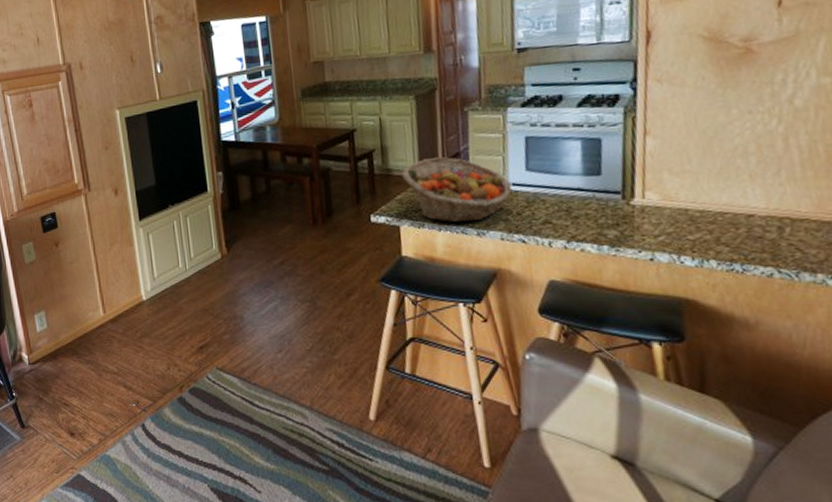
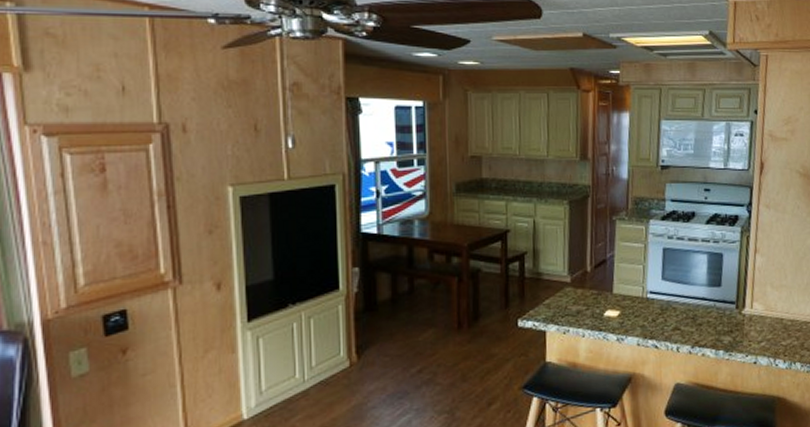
fruit basket: present [402,157,512,223] -> none [552,263,649,329]

